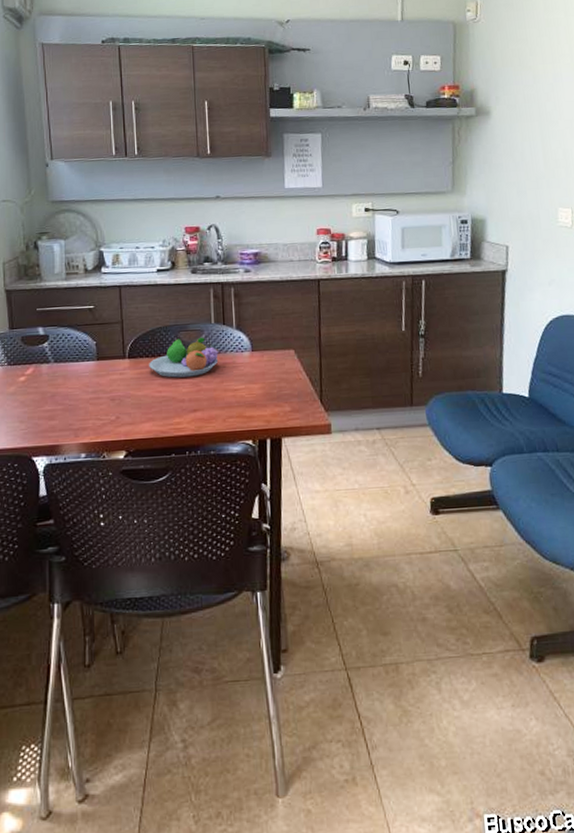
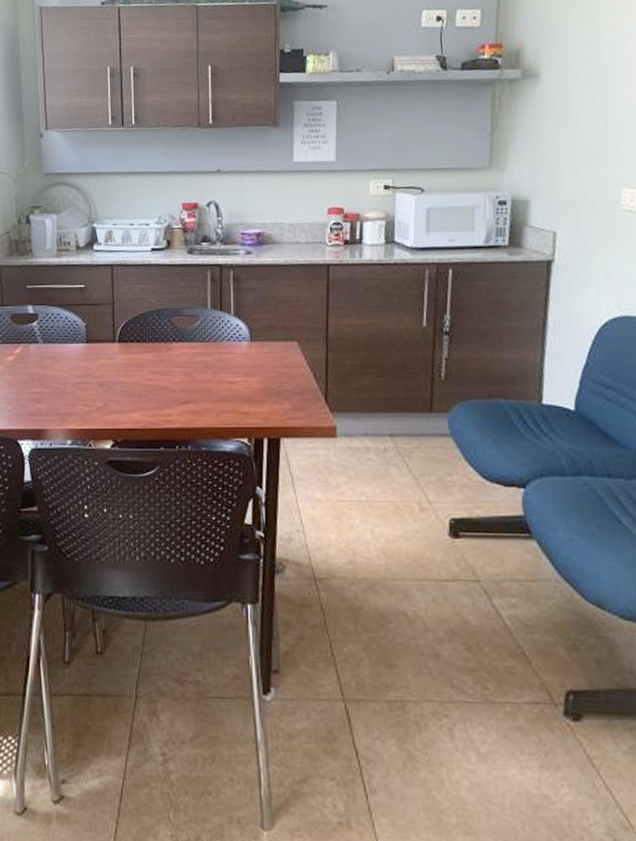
fruit bowl: present [149,337,219,378] -> none [140,323,214,366]

